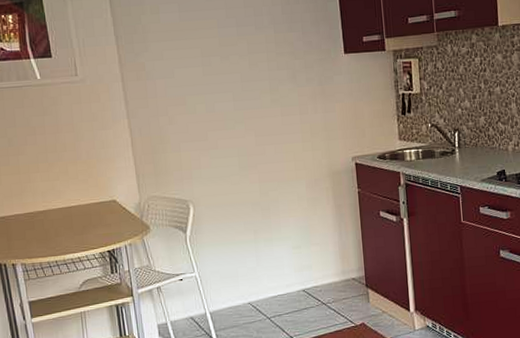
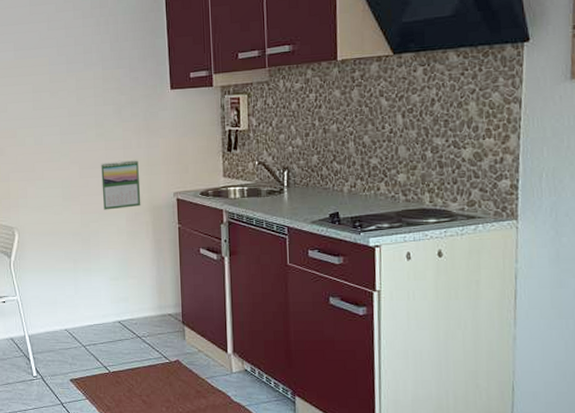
calendar: none [277,125,320,178] -> present [101,159,141,210]

